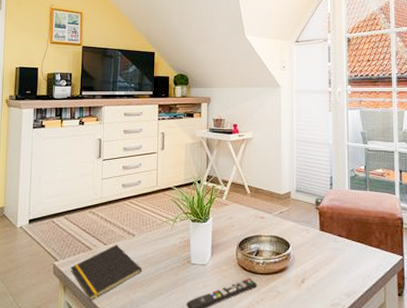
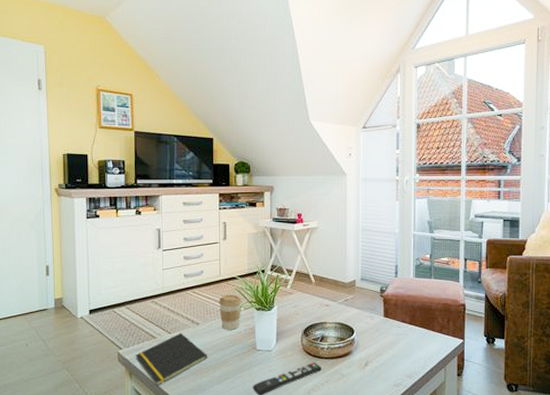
coffee cup: none [155,205,178,242] -> present [219,294,242,330]

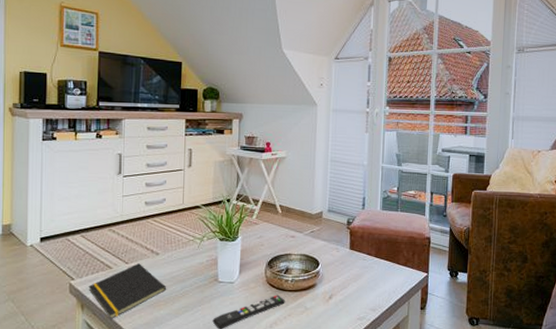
coffee cup: present [219,294,242,330] -> none [180,223,206,261]

